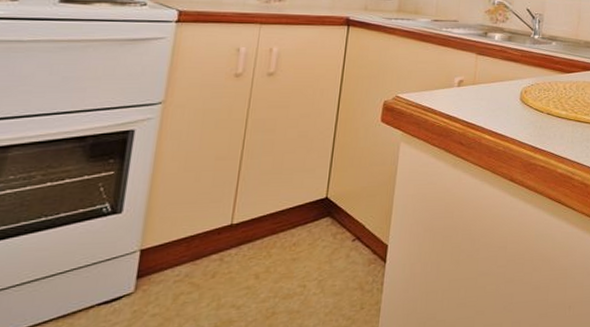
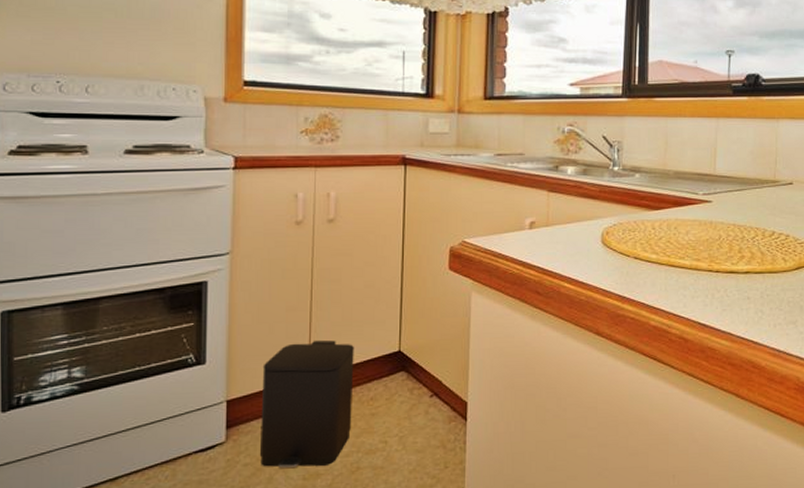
pedal bin: none [170,187,282,318] -> present [260,339,354,469]

